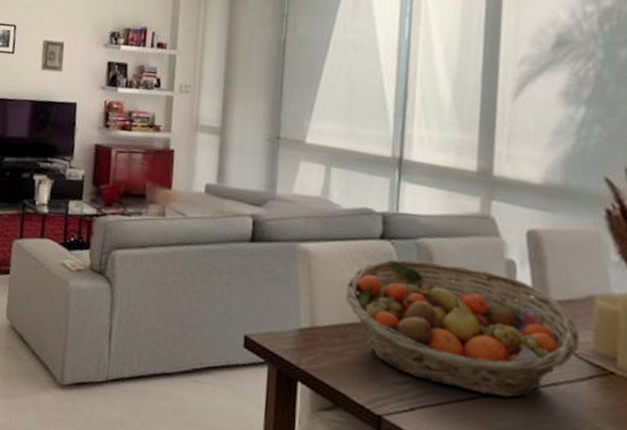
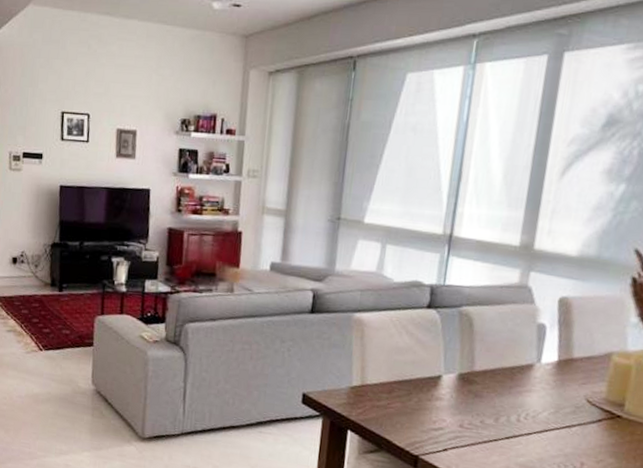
fruit basket: present [345,259,580,398] -> none [392,326,595,439]

